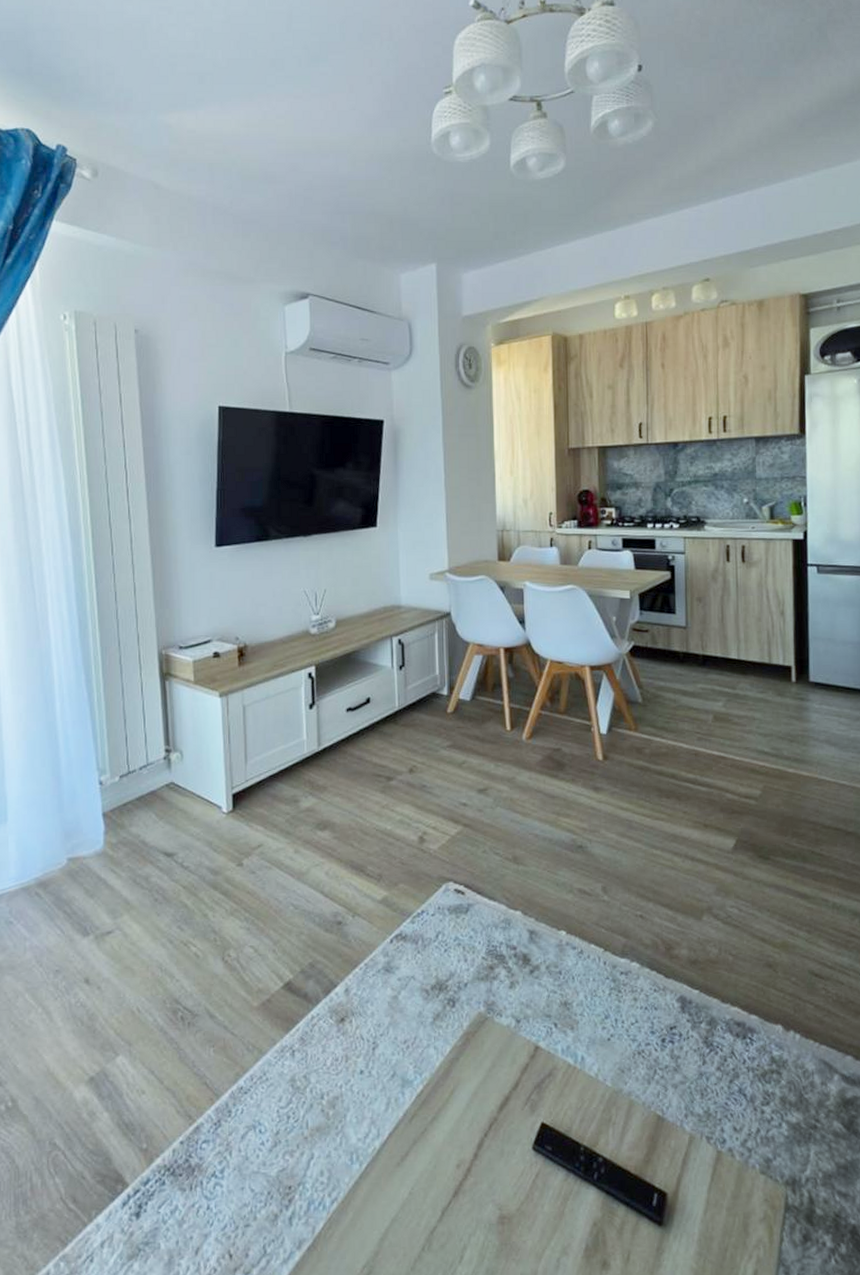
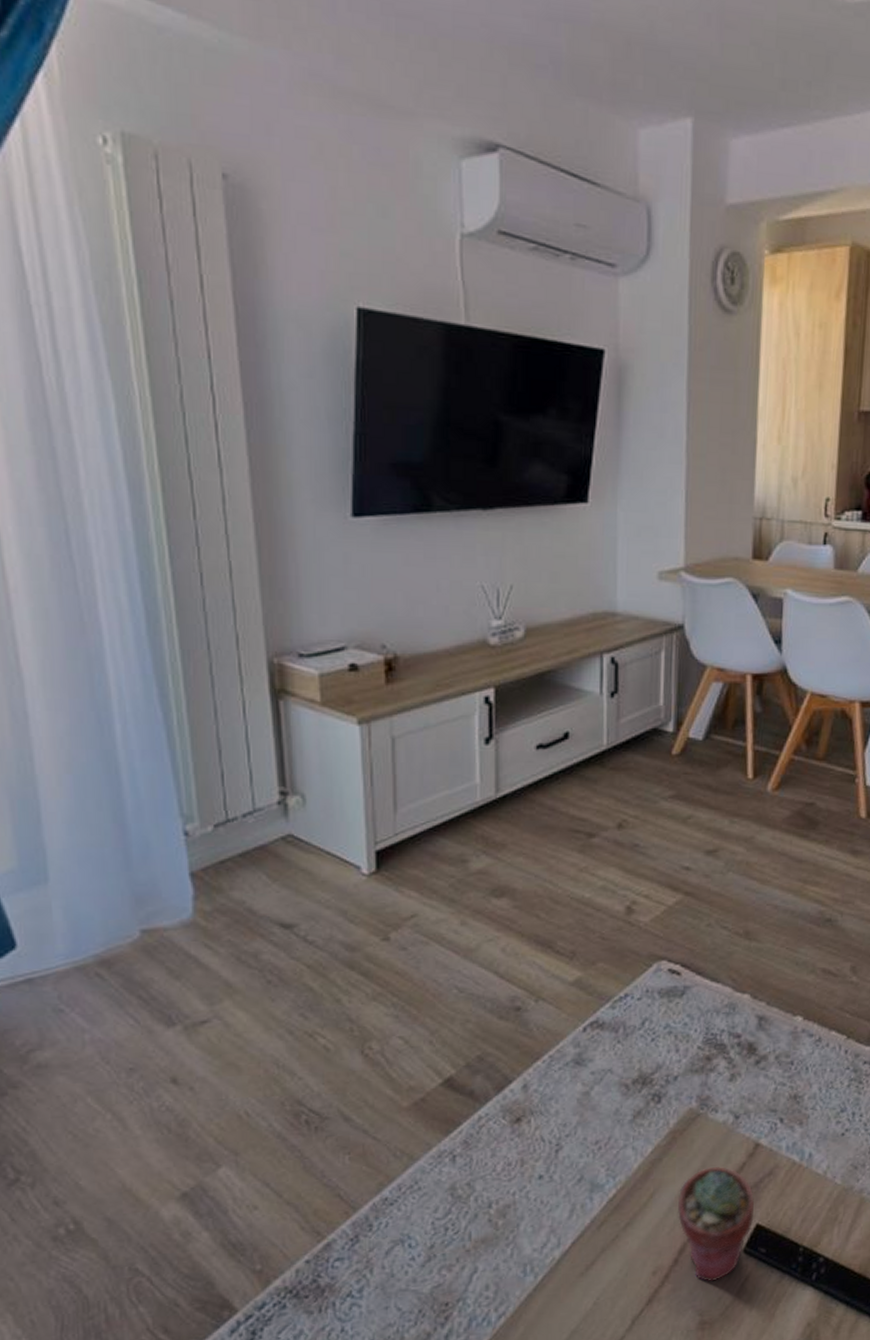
potted succulent: none [473,1067,539,1178] -> present [677,1167,755,1283]

